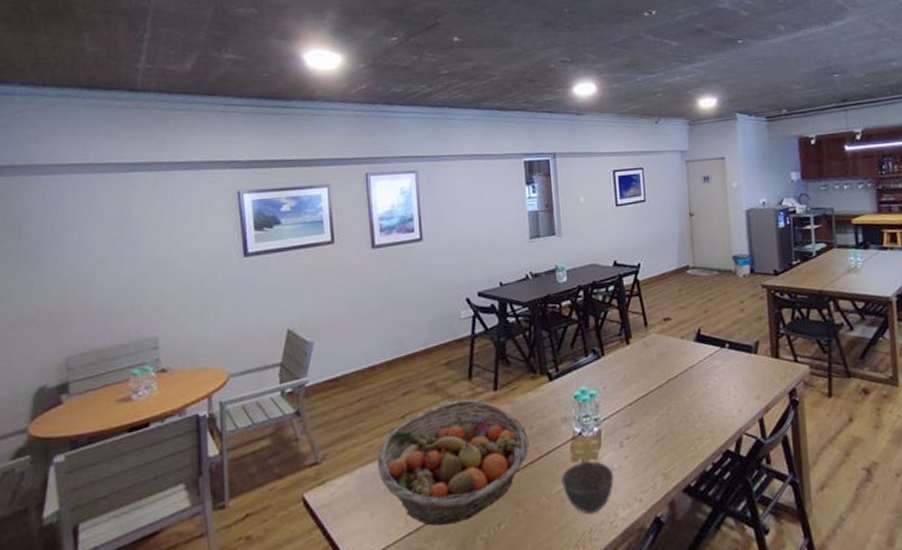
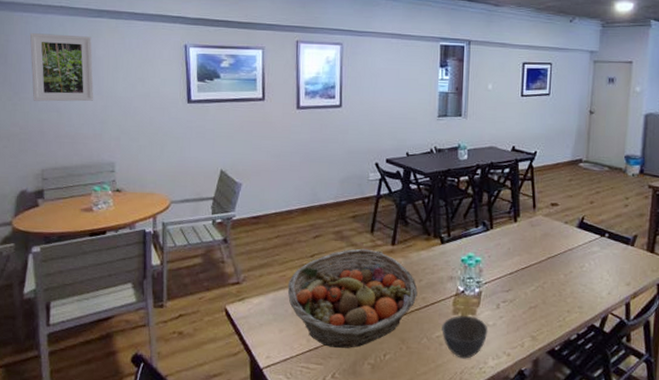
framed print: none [50,194,131,276] -> present [30,33,94,102]

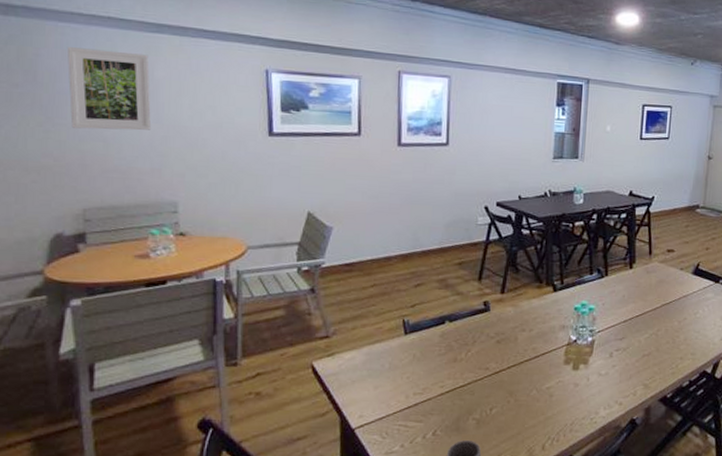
fruit basket: present [287,248,418,348] -> none [384,297,528,403]
bowl: present [442,316,488,359] -> none [552,366,601,410]

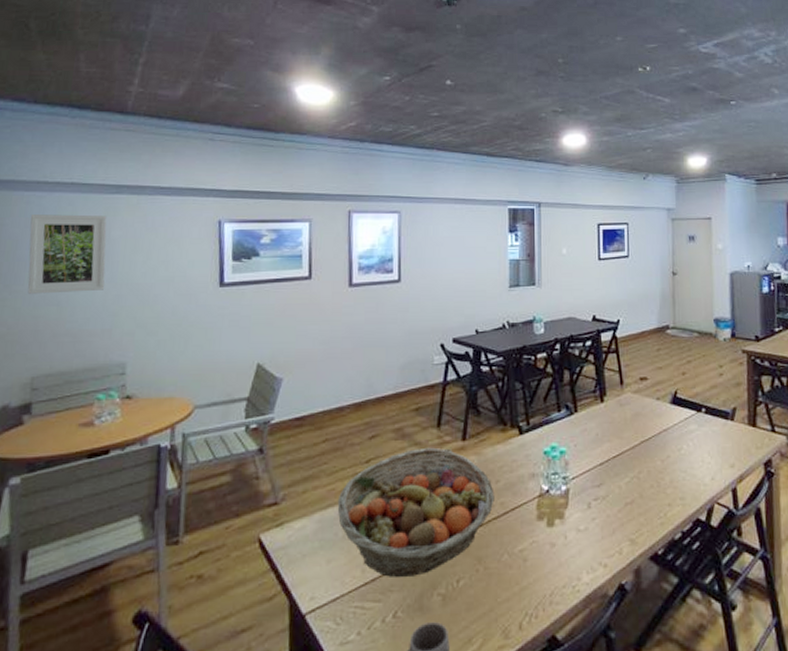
fruit basket: none [384,297,528,403] -> present [337,447,495,577]

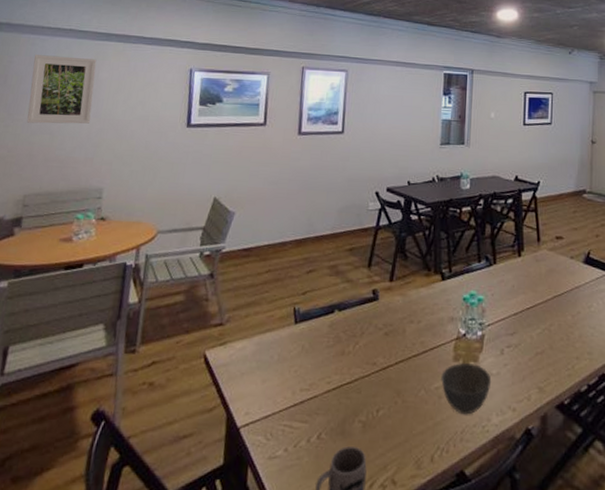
fruit basket: present [337,447,495,577] -> none [275,285,416,402]
bowl: none [525,521,580,576] -> present [441,363,492,415]

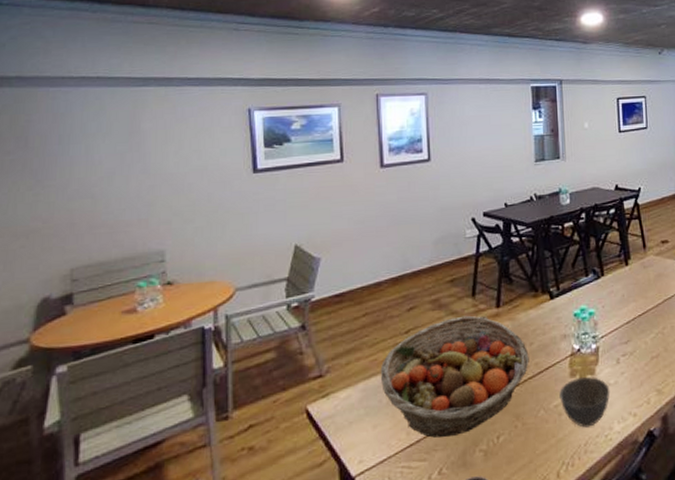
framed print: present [26,55,97,124] -> none [58,108,139,188]
fruit basket: none [275,285,416,402] -> present [380,315,529,438]

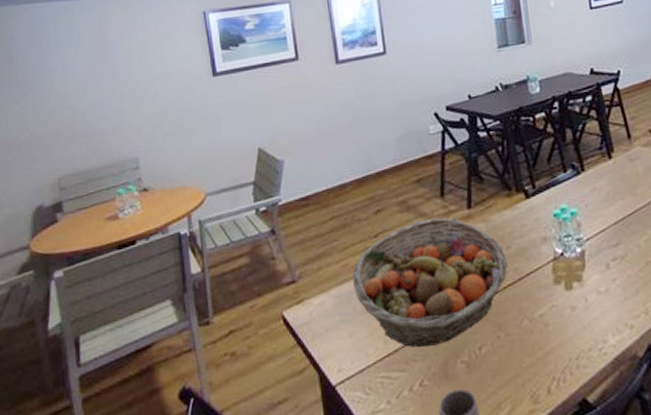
bowl: present [559,377,611,428] -> none [543,284,602,340]

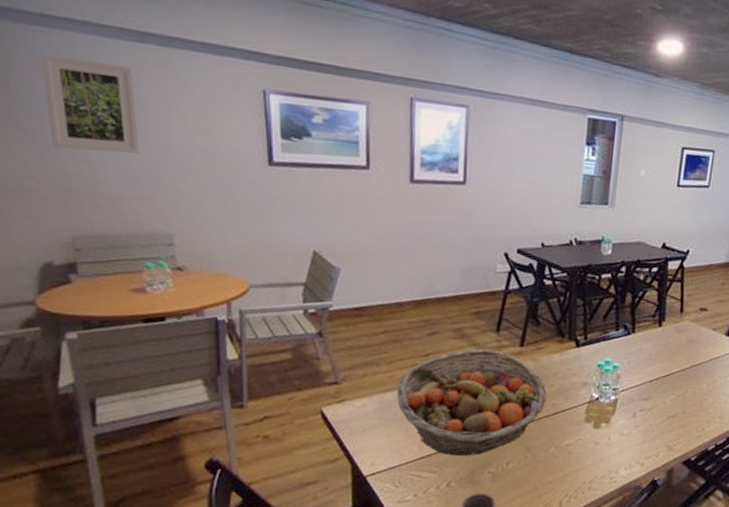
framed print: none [35,19,110,101] -> present [42,55,140,153]

